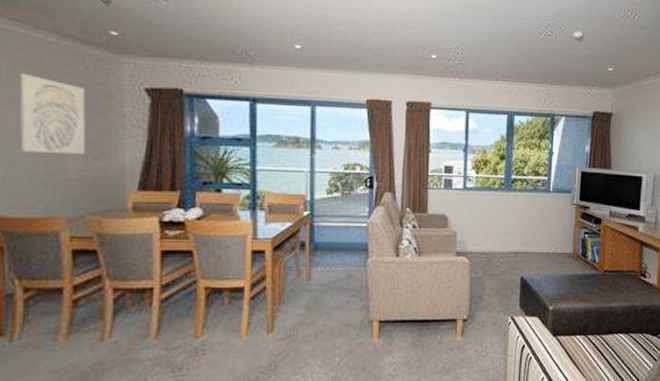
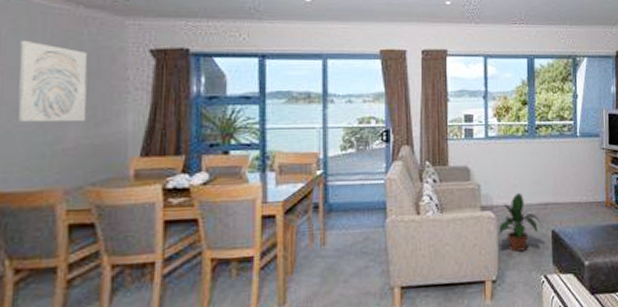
potted plant: none [471,241,511,294] -> present [498,192,540,252]

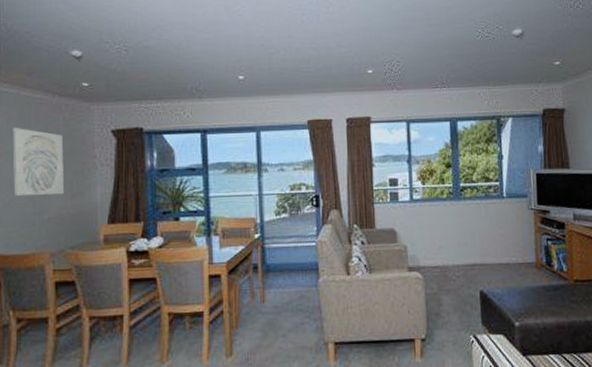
potted plant: present [498,192,540,252] -> none [426,253,468,311]

